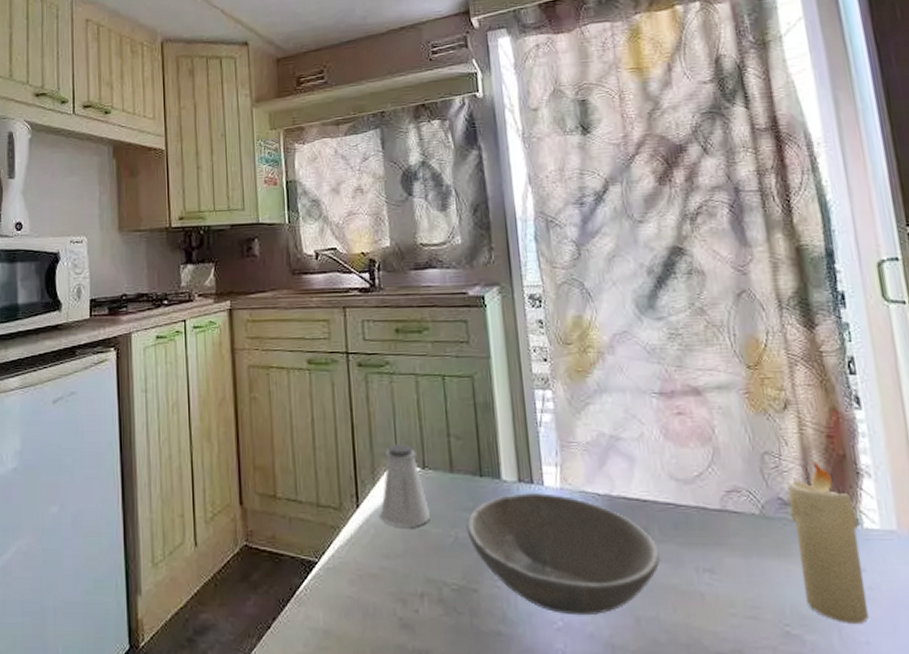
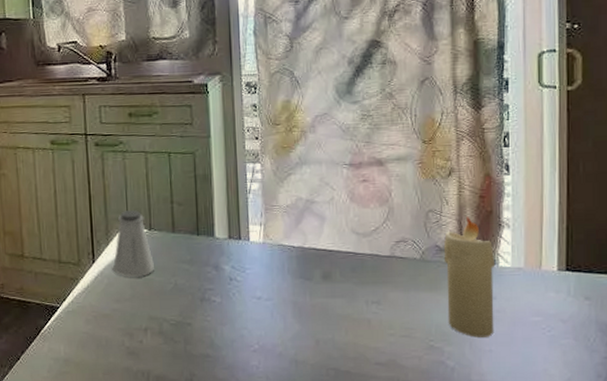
soup bowl: present [466,493,660,616] -> none [184,247,339,340]

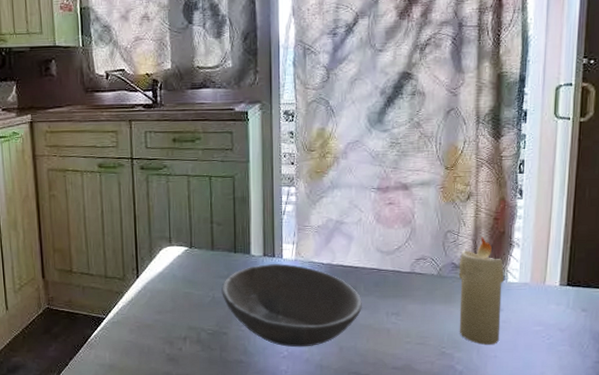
saltshaker: present [113,210,154,278] -> none [156,230,194,292]
soup bowl: none [184,247,339,340] -> present [221,264,362,348]

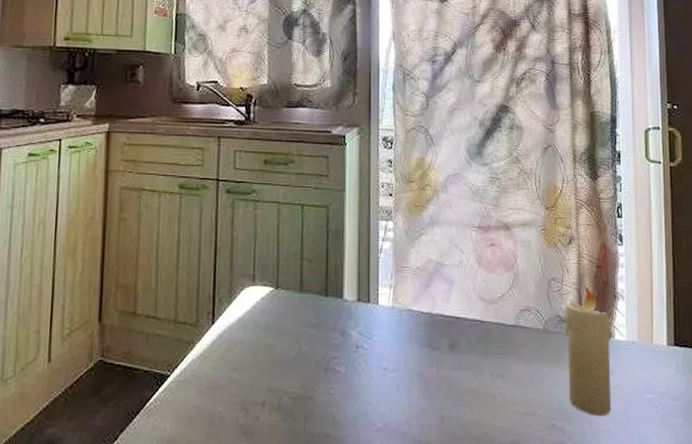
soup bowl: present [221,264,362,348] -> none [309,311,465,417]

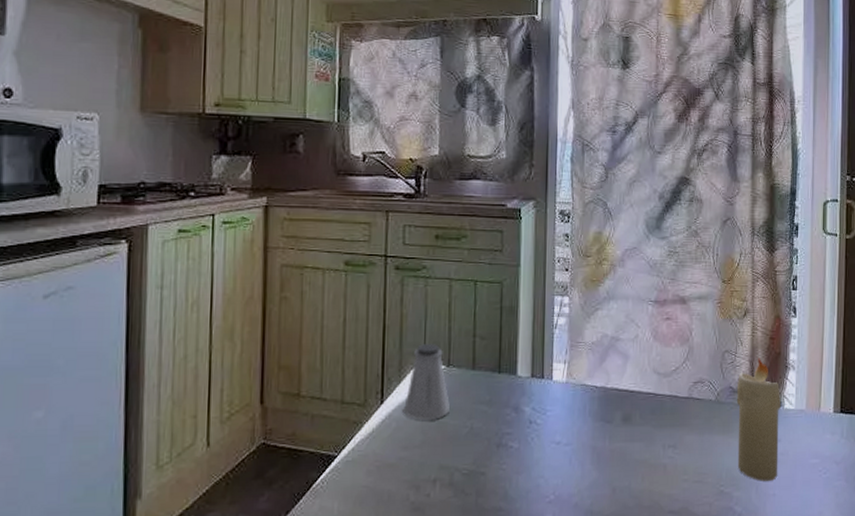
saltshaker: none [234,266,278,343] -> present [404,344,450,422]

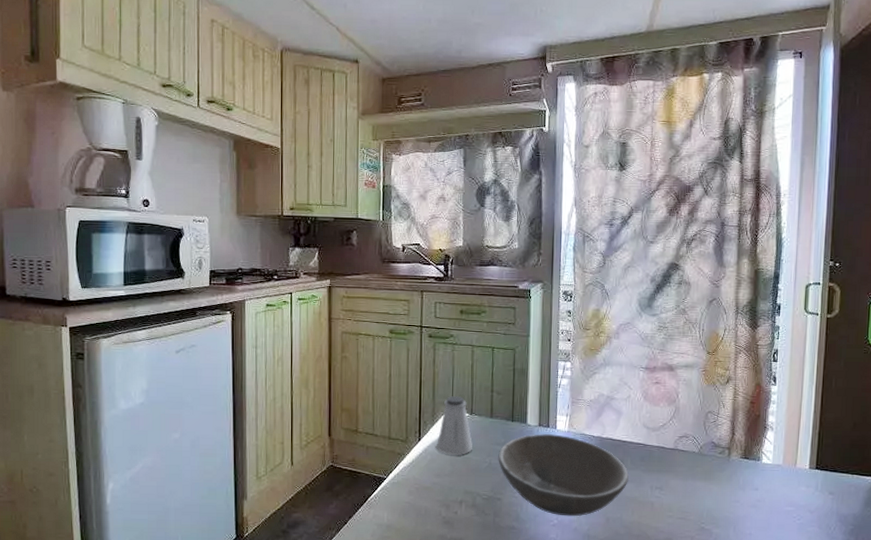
soup bowl: none [481,387,637,490] -> present [498,434,629,517]
candle: present [736,357,781,481] -> none [717,418,759,522]

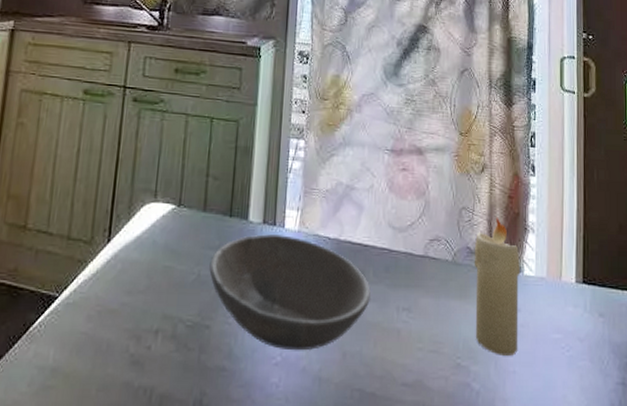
saltshaker: present [437,396,472,456] -> none [130,181,178,265]
candle: none [717,418,759,522] -> present [474,217,520,356]

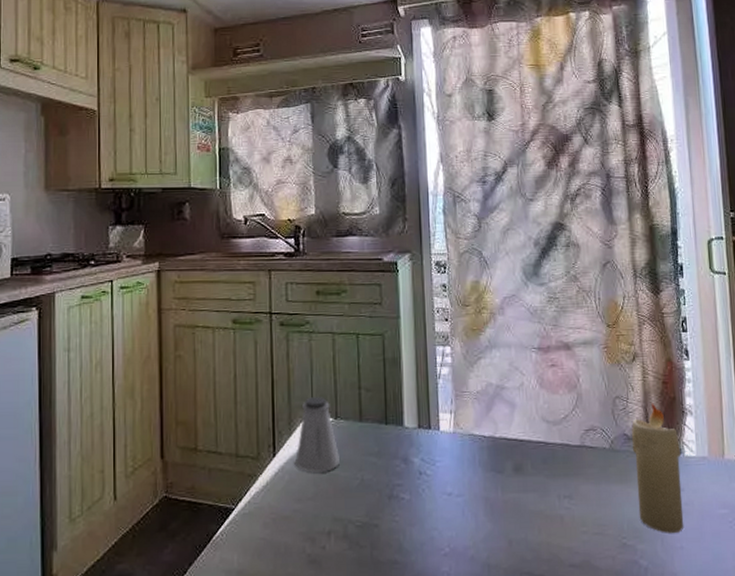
saltshaker: none [130,181,178,265] -> present [295,397,340,474]
soup bowl: present [209,234,371,351] -> none [371,437,531,542]

